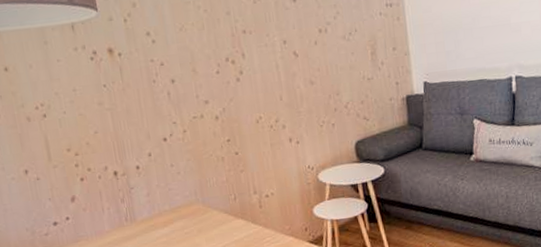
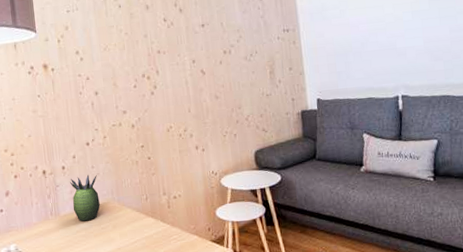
succulent plant: none [146,173,182,227] -> present [70,174,100,222]

